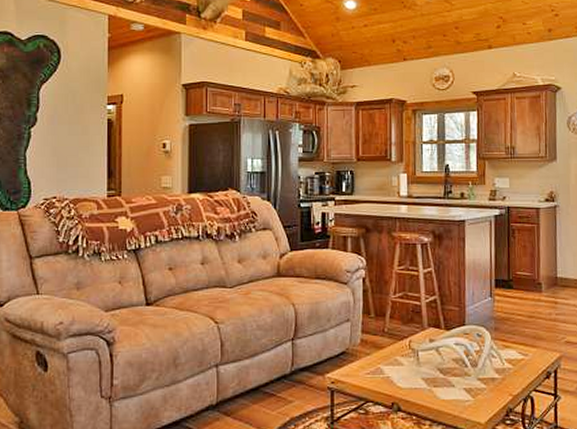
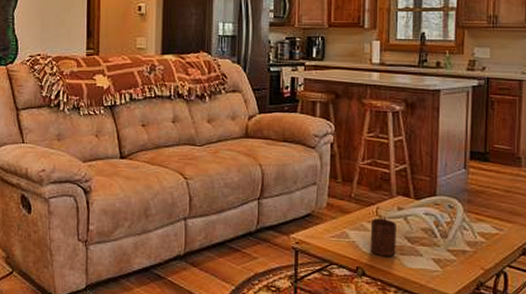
cup: none [404,351,430,389] -> present [370,218,396,256]

